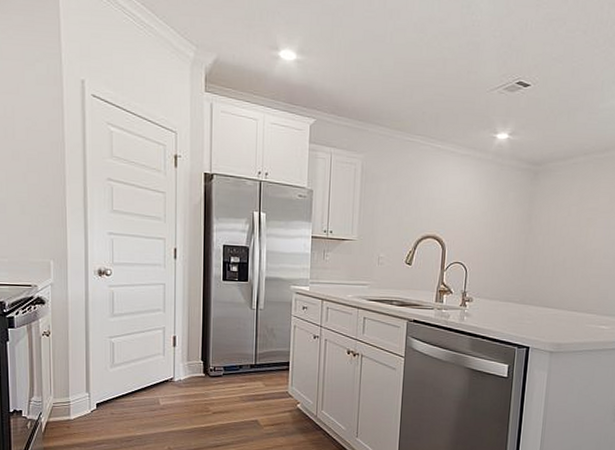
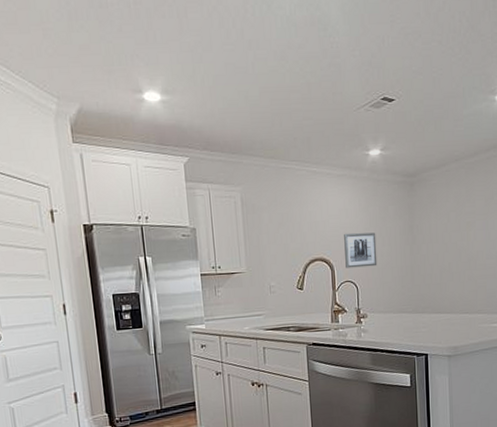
wall art: none [457,214,493,251] -> present [344,232,378,268]

